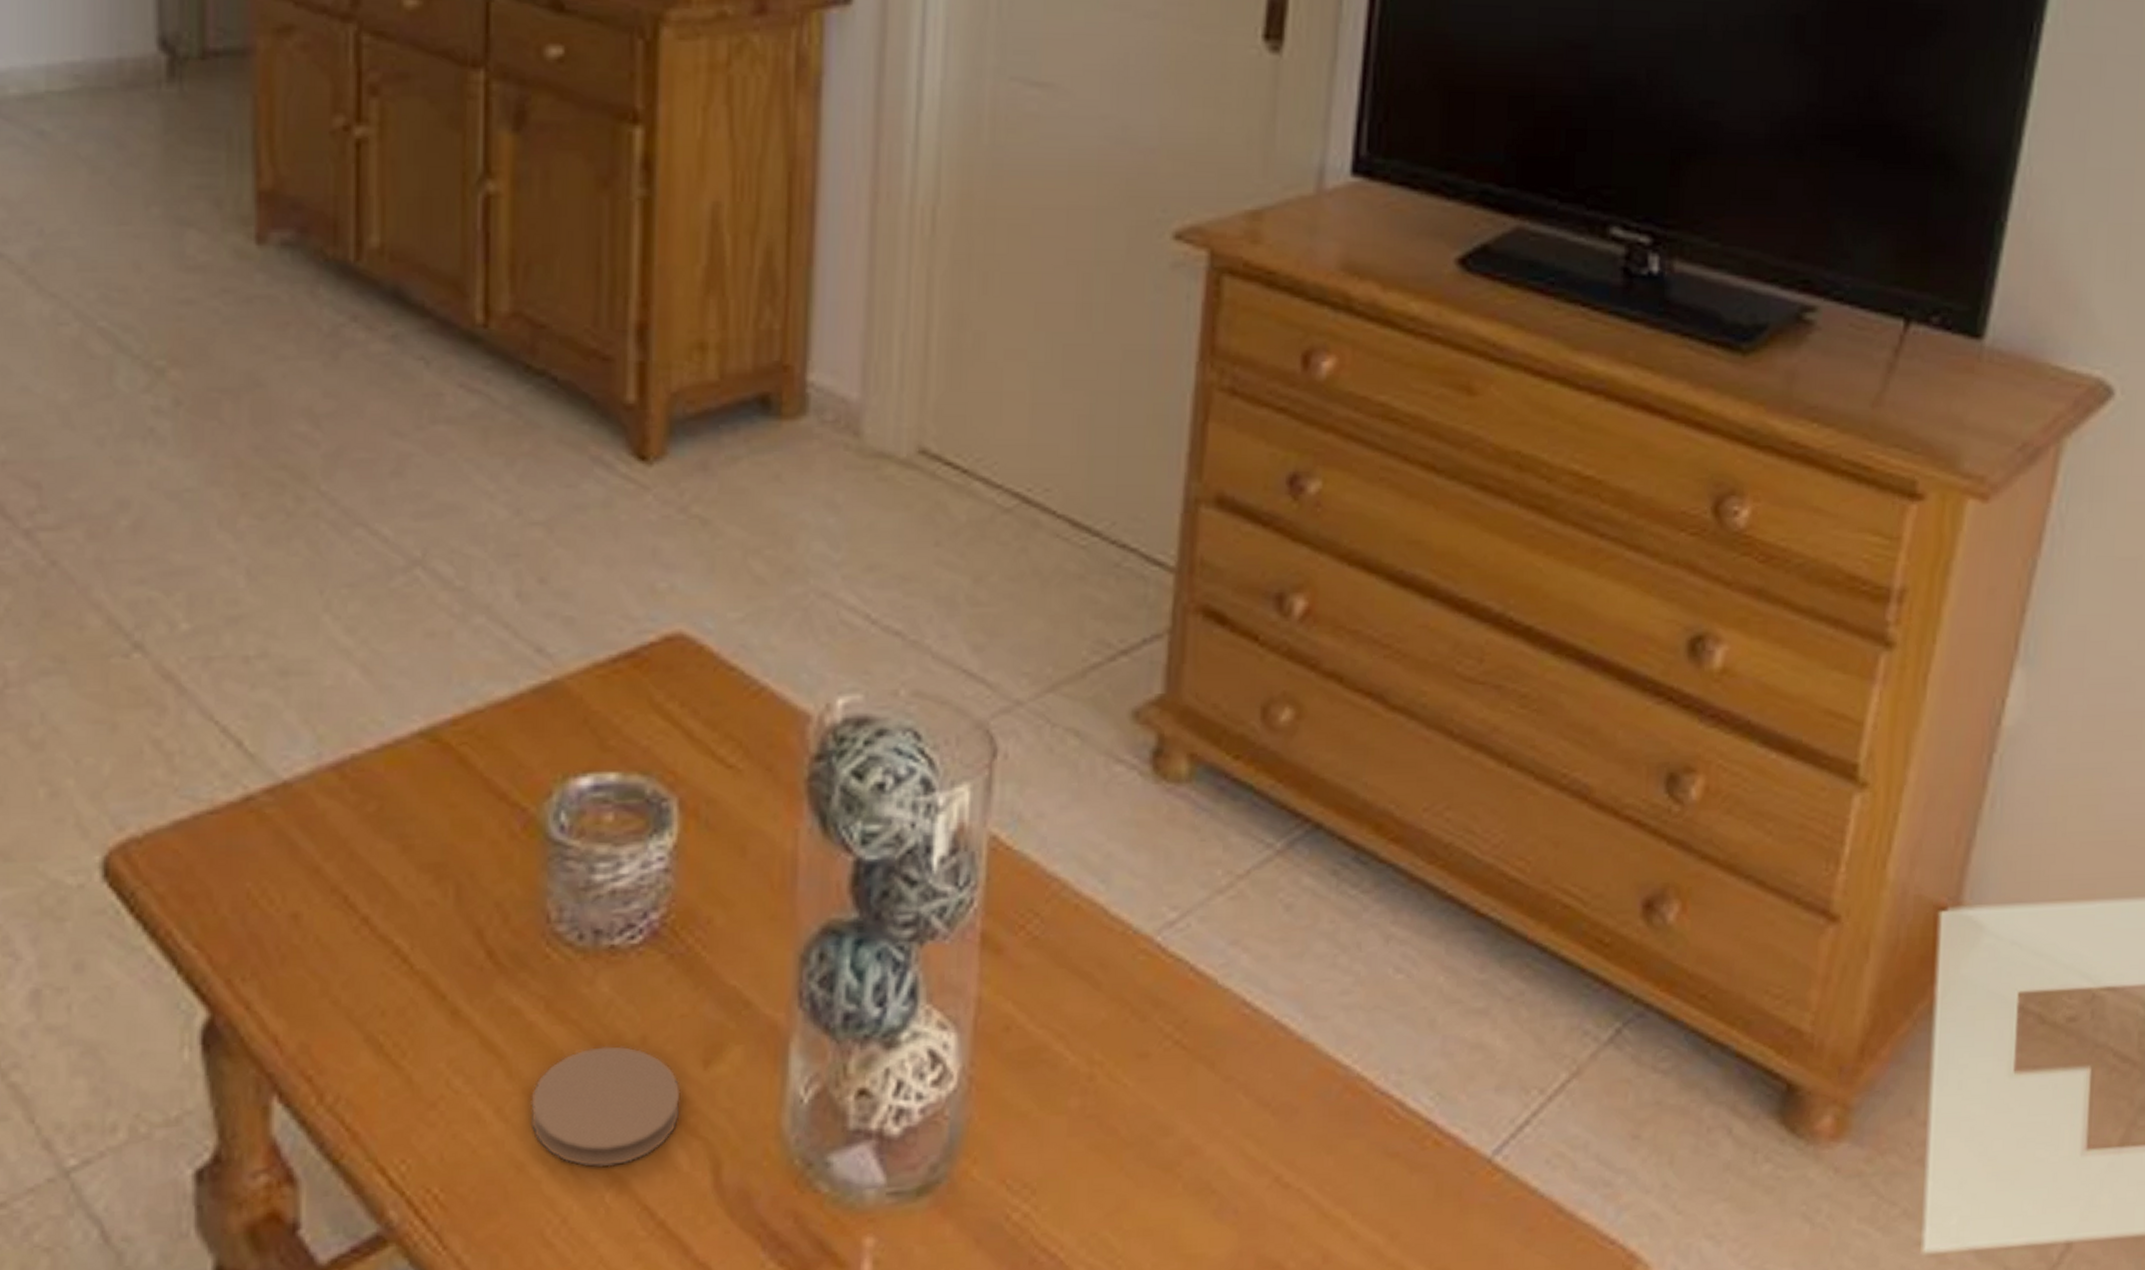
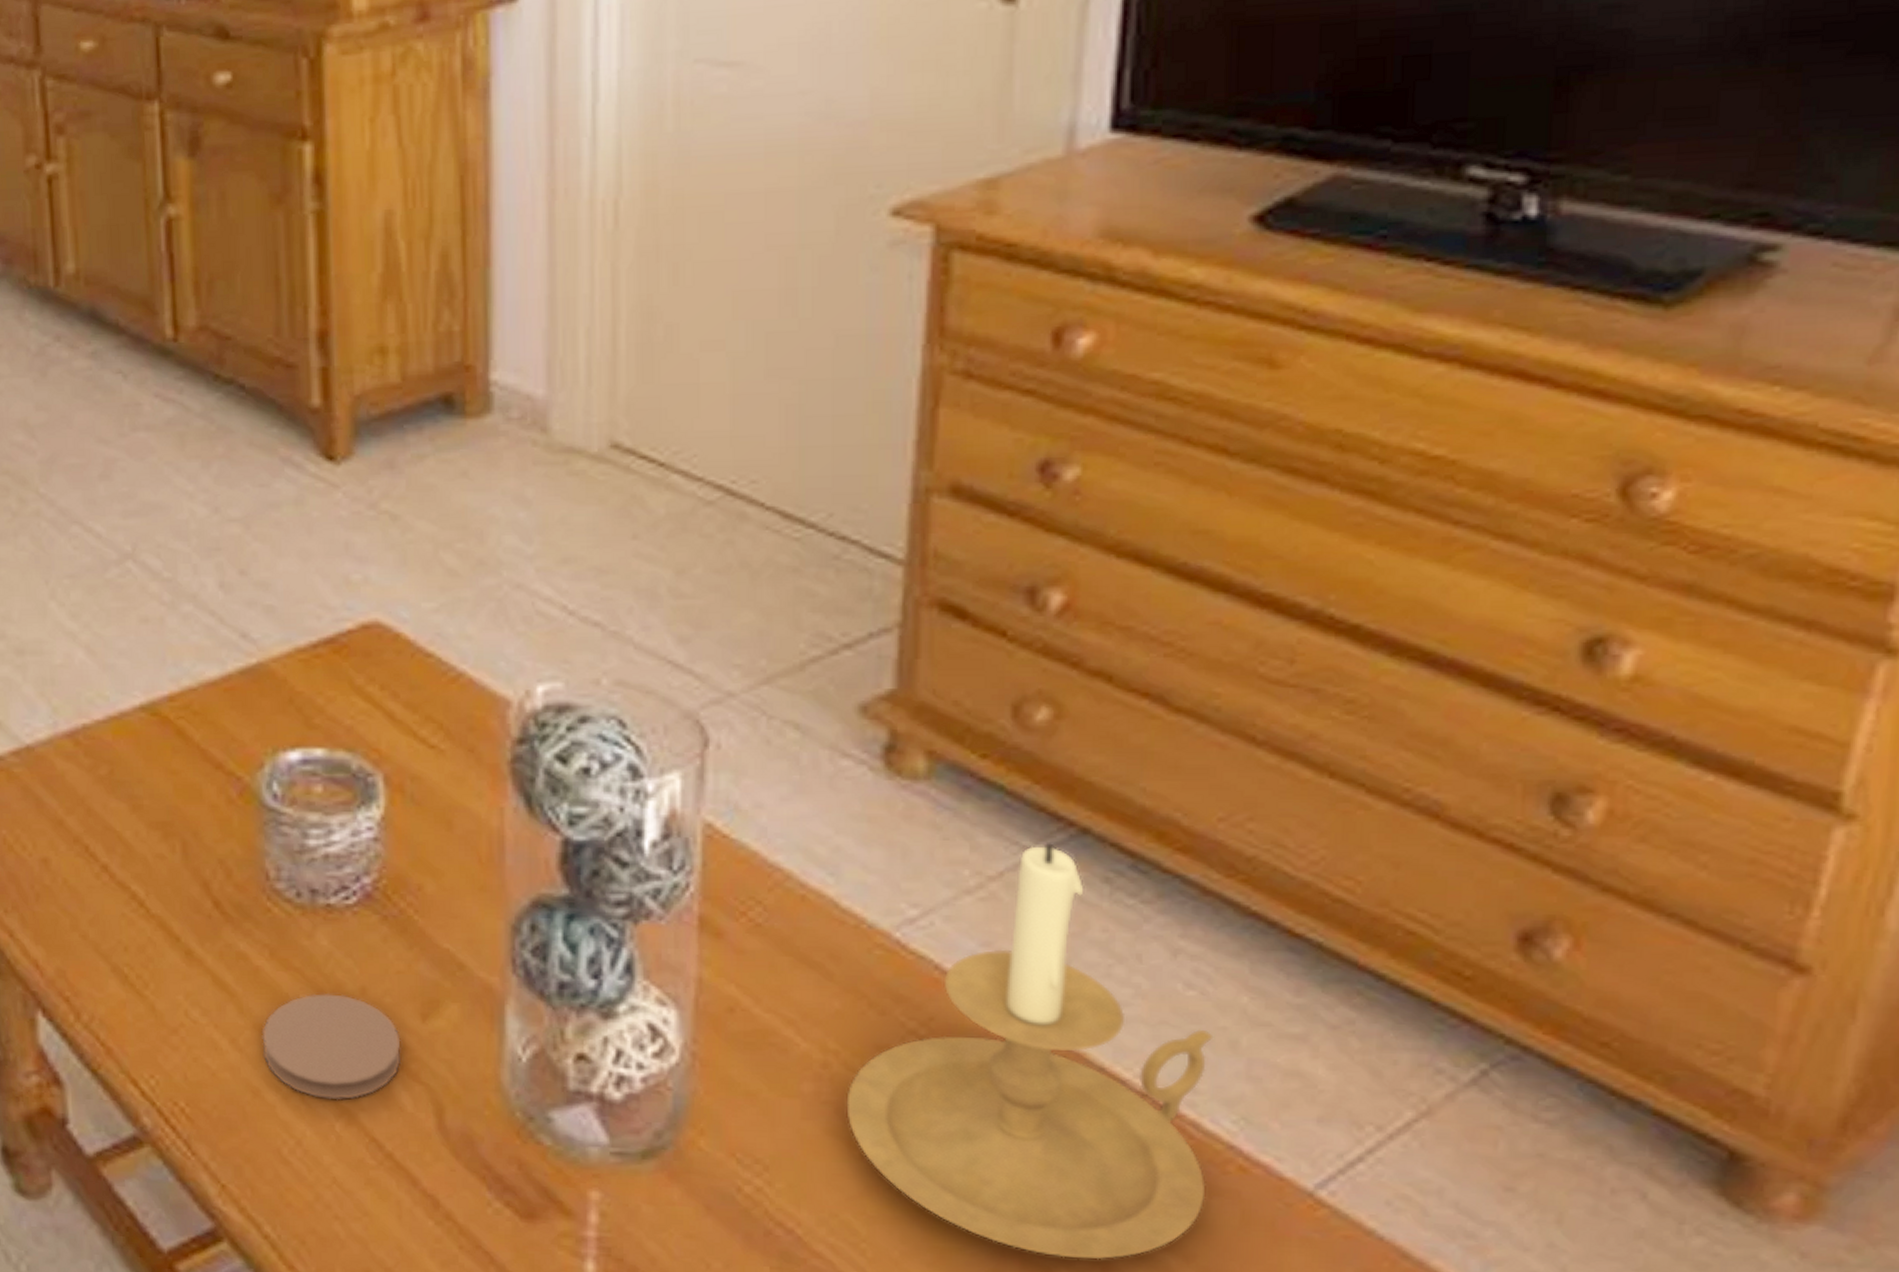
candle holder: none [1108,839,1417,1251] -> present [846,843,1214,1260]

